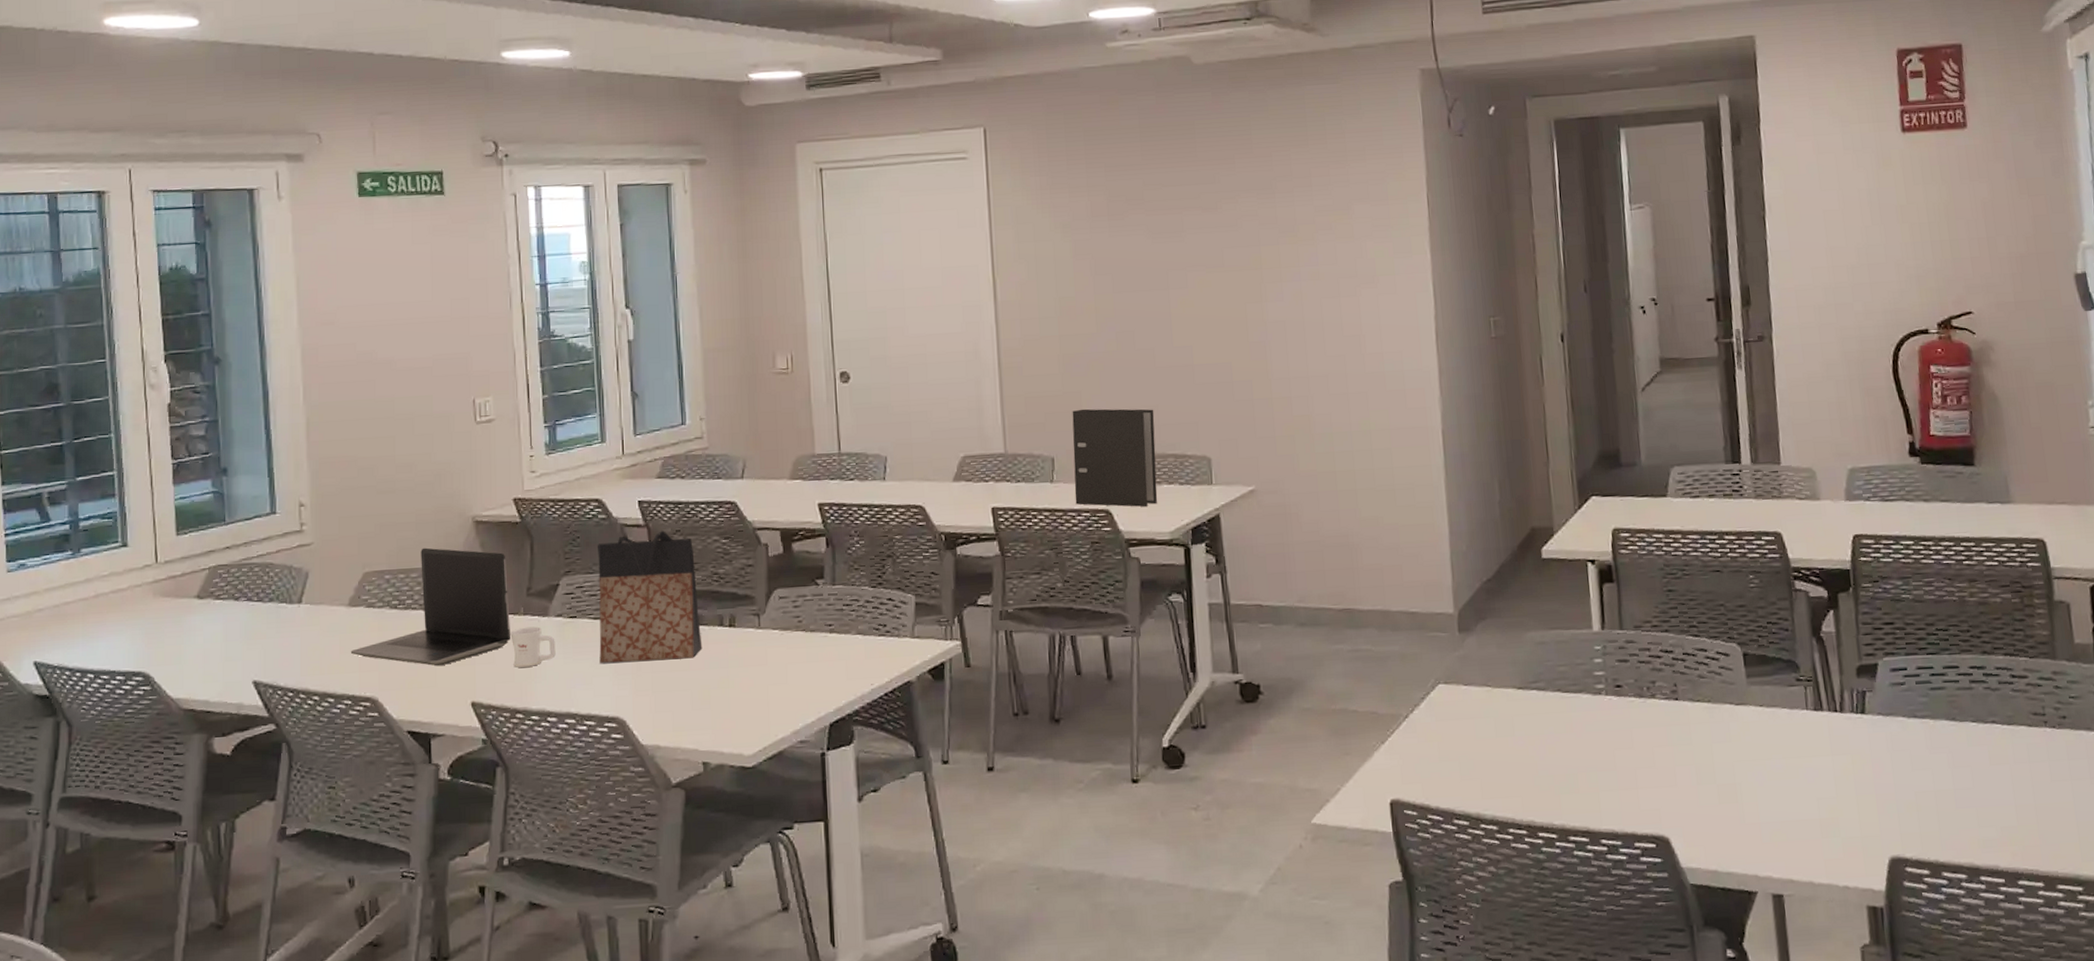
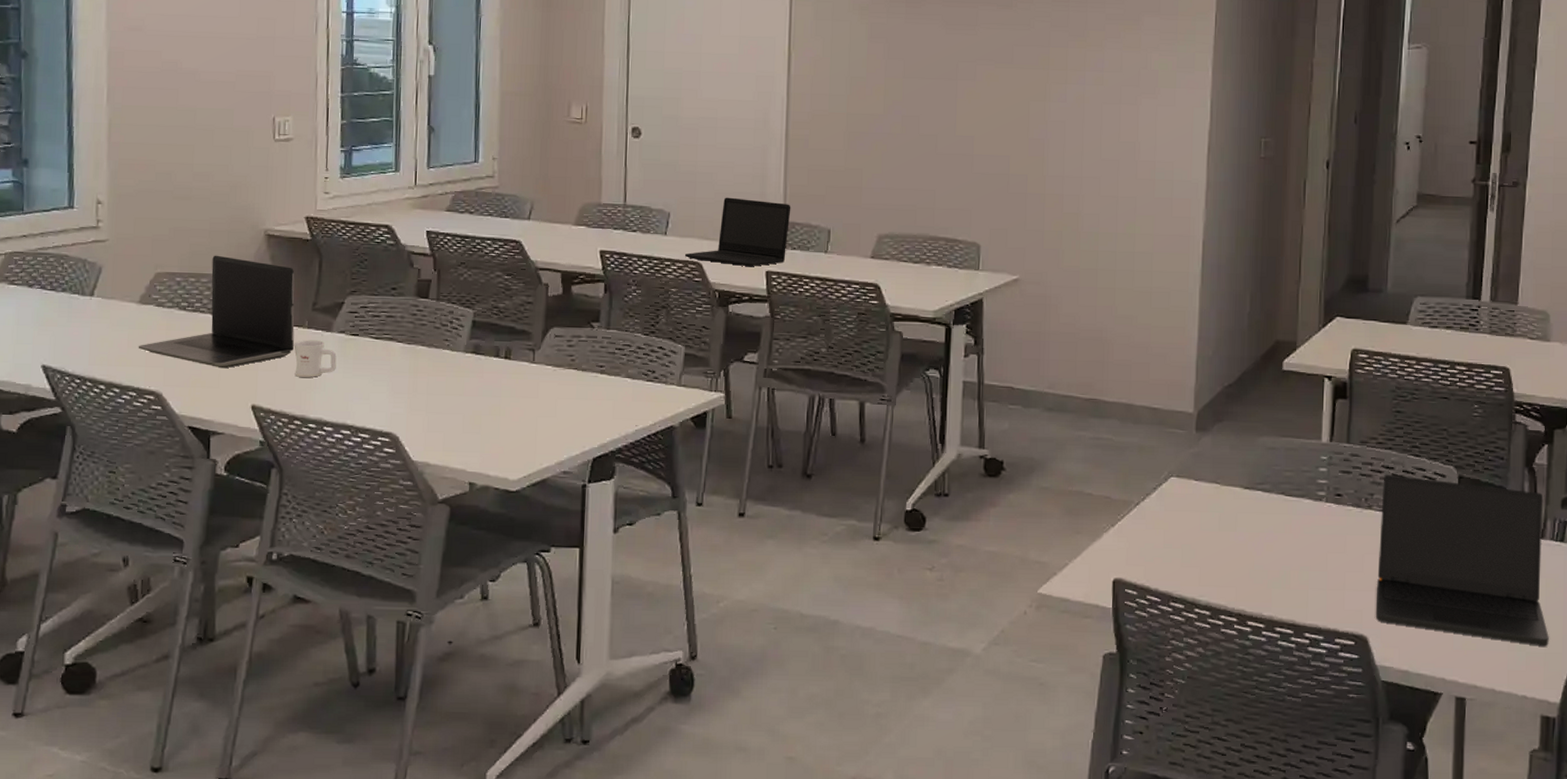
bag: present [597,531,703,664] -> none [378,262,478,385]
laptop: none [905,434,1012,505] -> present [684,197,791,267]
binder: present [1072,408,1158,507] -> none [846,186,931,284]
laptop: none [1663,658,1864,830] -> present [1375,474,1549,647]

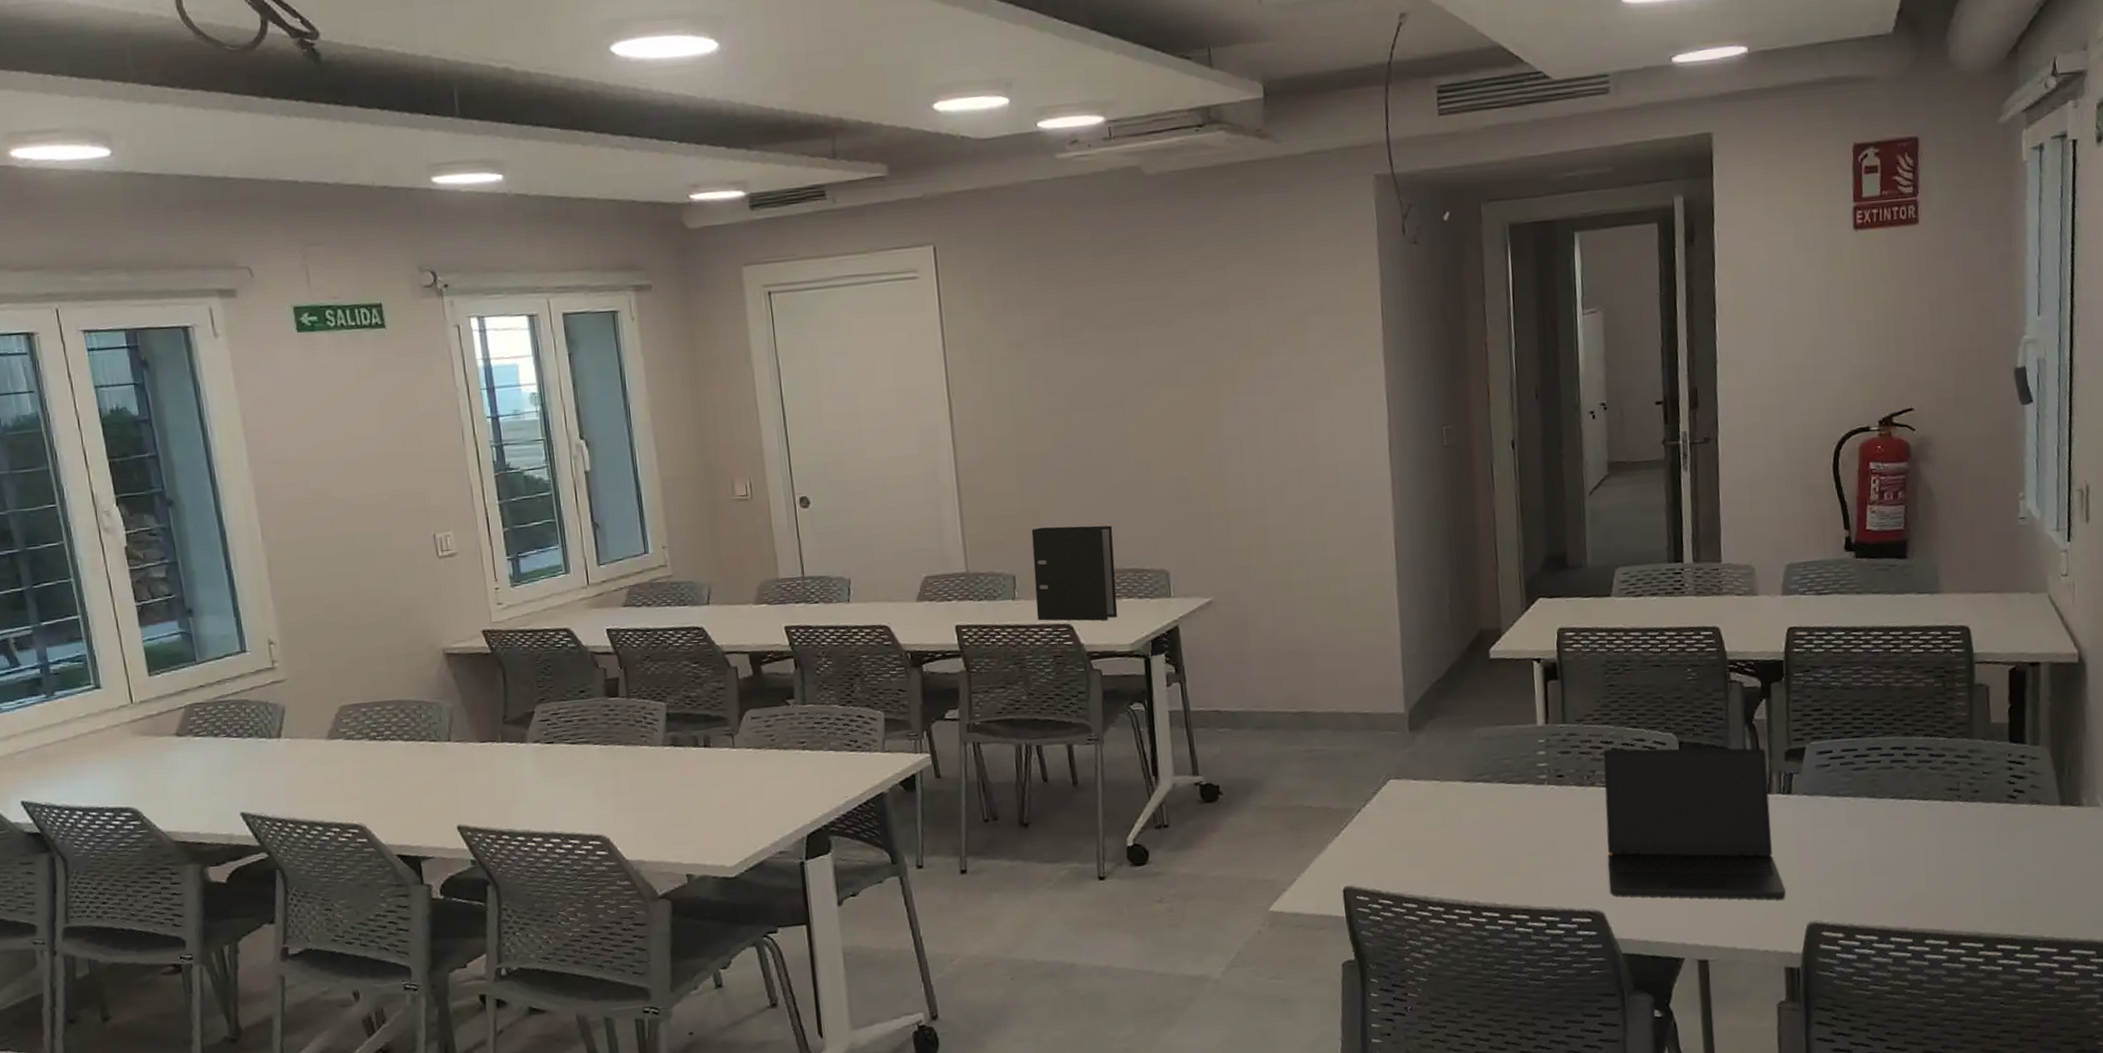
laptop computer: present [138,255,295,369] -> none [334,680,491,793]
mug: present [294,340,337,377] -> none [490,752,536,792]
laptop: present [684,197,791,267] -> none [870,554,974,624]
binder: none [846,186,931,284] -> present [1031,525,1117,621]

